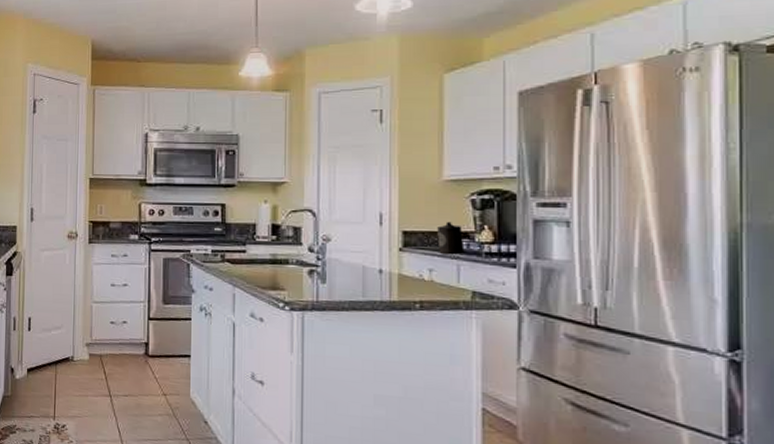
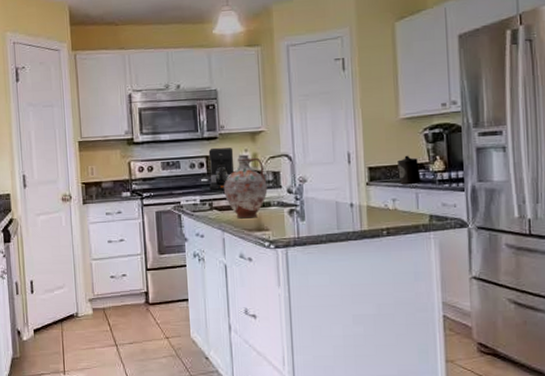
coffee maker: none [222,197,252,241] -> present [208,148,235,190]
ceramic jug: none [237,205,286,275] -> present [223,154,268,219]

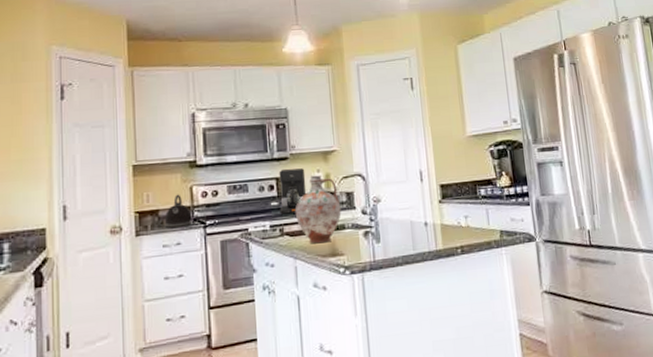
kettle: none [107,168,131,199] -> present [164,194,193,229]
canister: present [397,155,422,185] -> none [467,171,490,202]

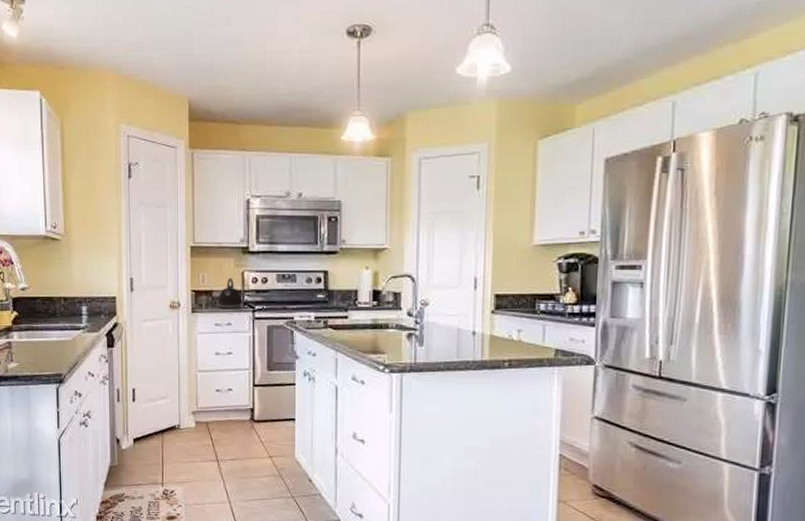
coffee maker: present [279,168,307,214] -> none [325,264,354,308]
ceramic jug: present [295,175,341,244] -> none [340,272,387,340]

